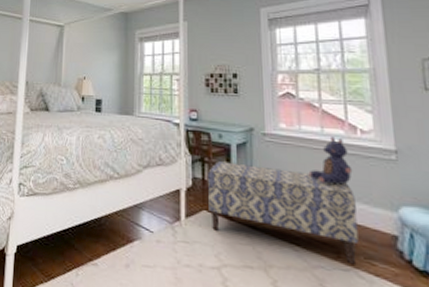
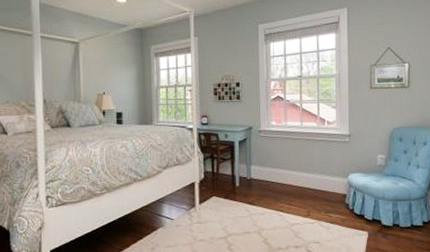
bench: present [208,161,359,264] -> none [217,156,322,218]
teddy bear: present [308,136,353,185] -> none [291,128,321,164]

